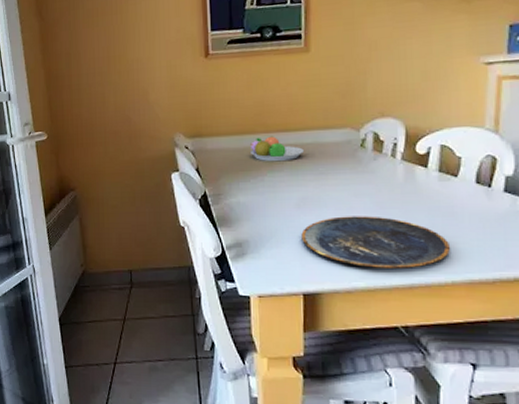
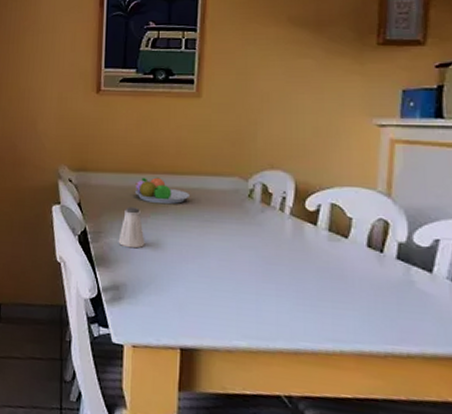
saltshaker: none [237,167,264,207] -> present [118,207,145,249]
plate: present [301,216,451,270] -> none [182,267,340,333]

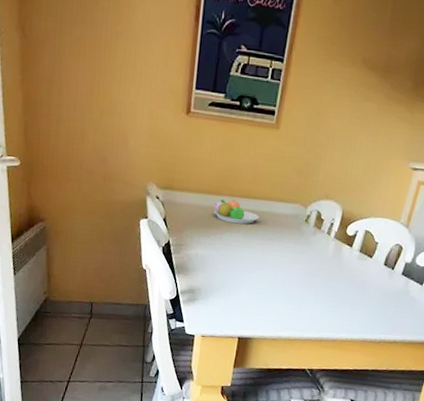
saltshaker: present [118,207,145,249] -> none [196,224,219,260]

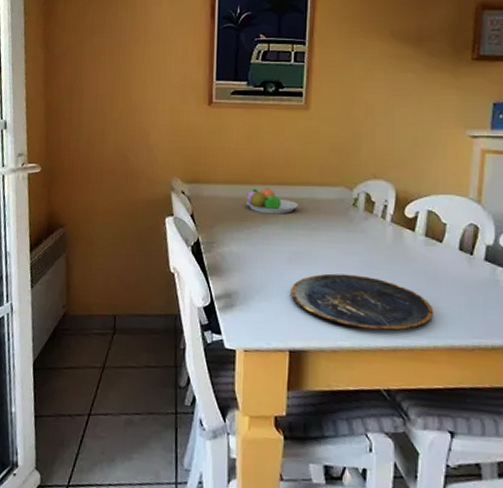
plate: none [244,277,356,326] -> present [291,273,434,332]

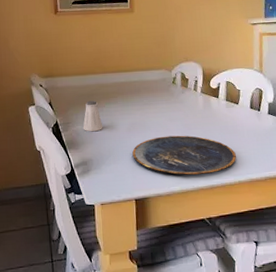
saltshaker: none [230,217,256,258] -> present [83,100,103,132]
fruit bowl: present [245,188,298,214] -> none [91,76,132,96]

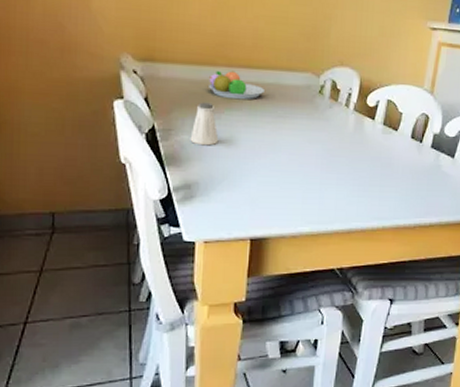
fruit bowl: none [91,76,132,96] -> present [207,71,264,100]
plate: present [132,135,237,176] -> none [254,161,385,215]

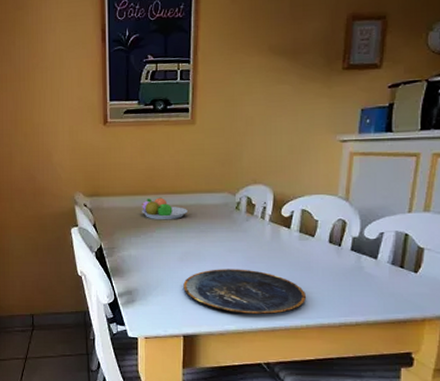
saltshaker: present [190,102,219,146] -> none [129,224,152,259]
plate: none [254,161,385,215] -> present [183,269,307,315]

